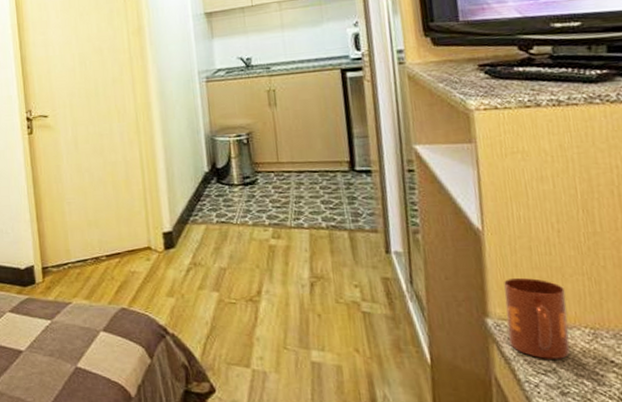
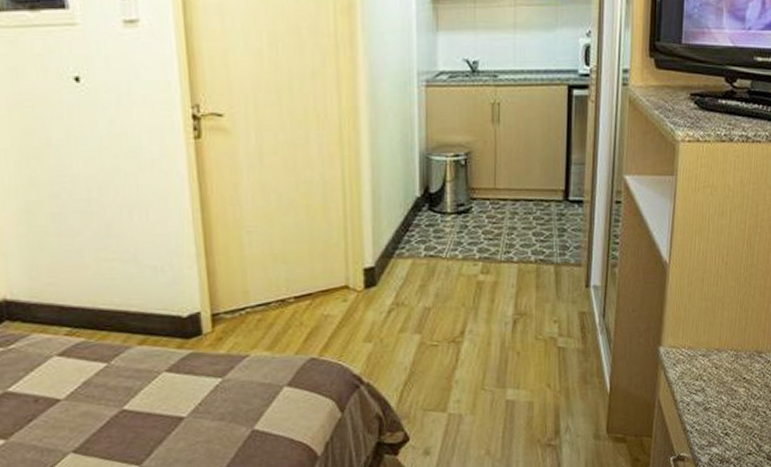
mug: present [503,277,571,359] -> none [674,307,722,380]

